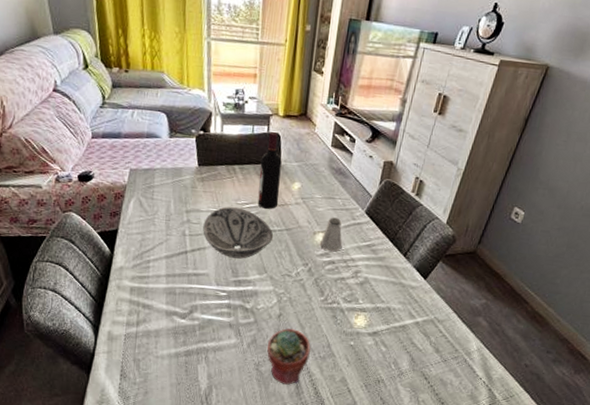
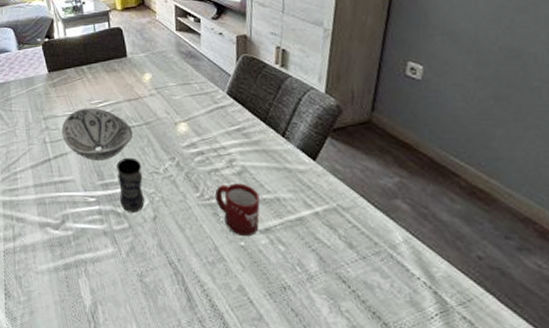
jar: none [250,259,276,310] -> present [117,158,145,213]
wine bottle: present [257,132,282,209] -> none [107,27,132,105]
potted succulent: present [267,327,311,385] -> none [147,231,197,297]
saltshaker: present [319,217,342,252] -> none [183,104,209,141]
cup: none [336,292,375,338] -> present [214,183,260,237]

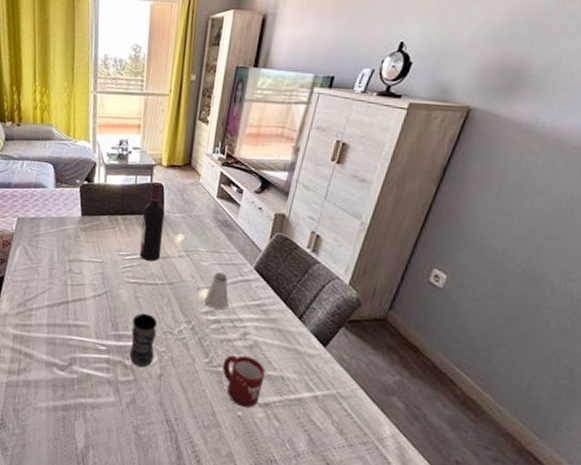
decorative bowl: present [62,107,134,160] -> none [84,257,155,312]
wine bottle: none [107,27,132,105] -> present [139,182,165,262]
saltshaker: none [183,104,209,141] -> present [204,272,229,310]

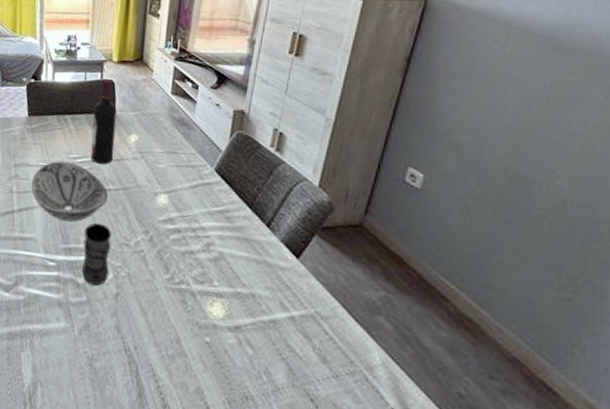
decorative bowl: none [84,257,155,312] -> present [31,161,109,222]
saltshaker: present [204,272,229,310] -> none [162,175,189,218]
cup: present [222,355,265,408] -> none [185,269,234,333]

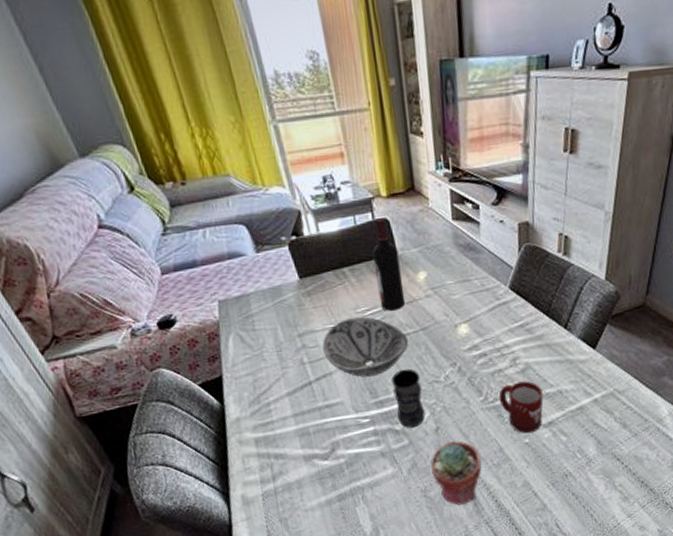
potted succulent: none [102,312,156,391] -> present [430,441,483,506]
cup: none [185,269,234,333] -> present [498,381,543,434]

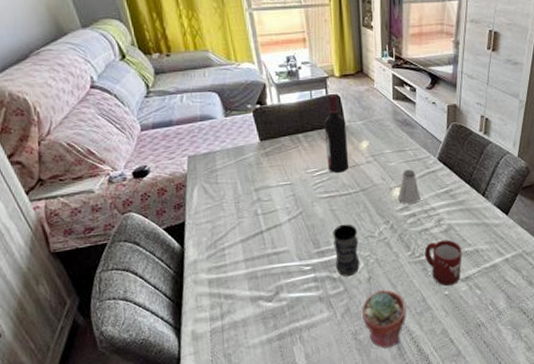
decorative bowl: present [322,316,409,378] -> none [275,176,350,230]
saltshaker: none [464,301,491,343] -> present [397,169,421,205]

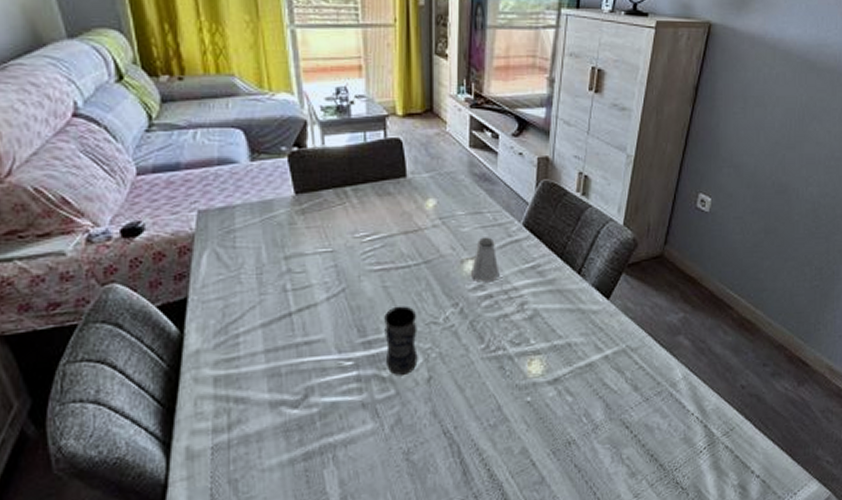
wine bottle: present [324,94,349,173] -> none [380,138,410,239]
potted succulent: present [361,289,407,349] -> none [417,393,477,473]
cup: present [424,240,462,286] -> none [502,329,550,391]

